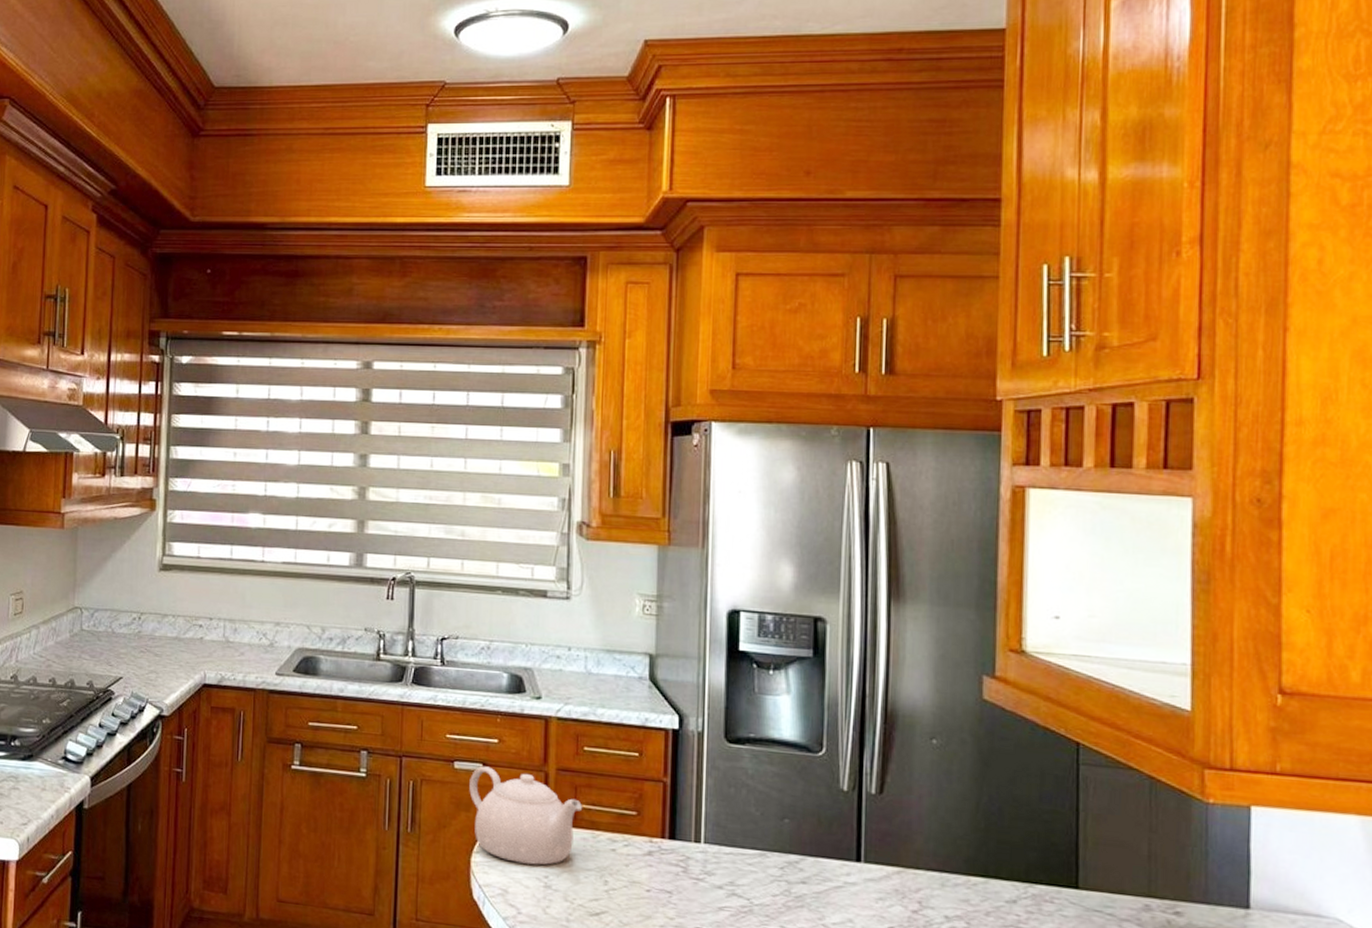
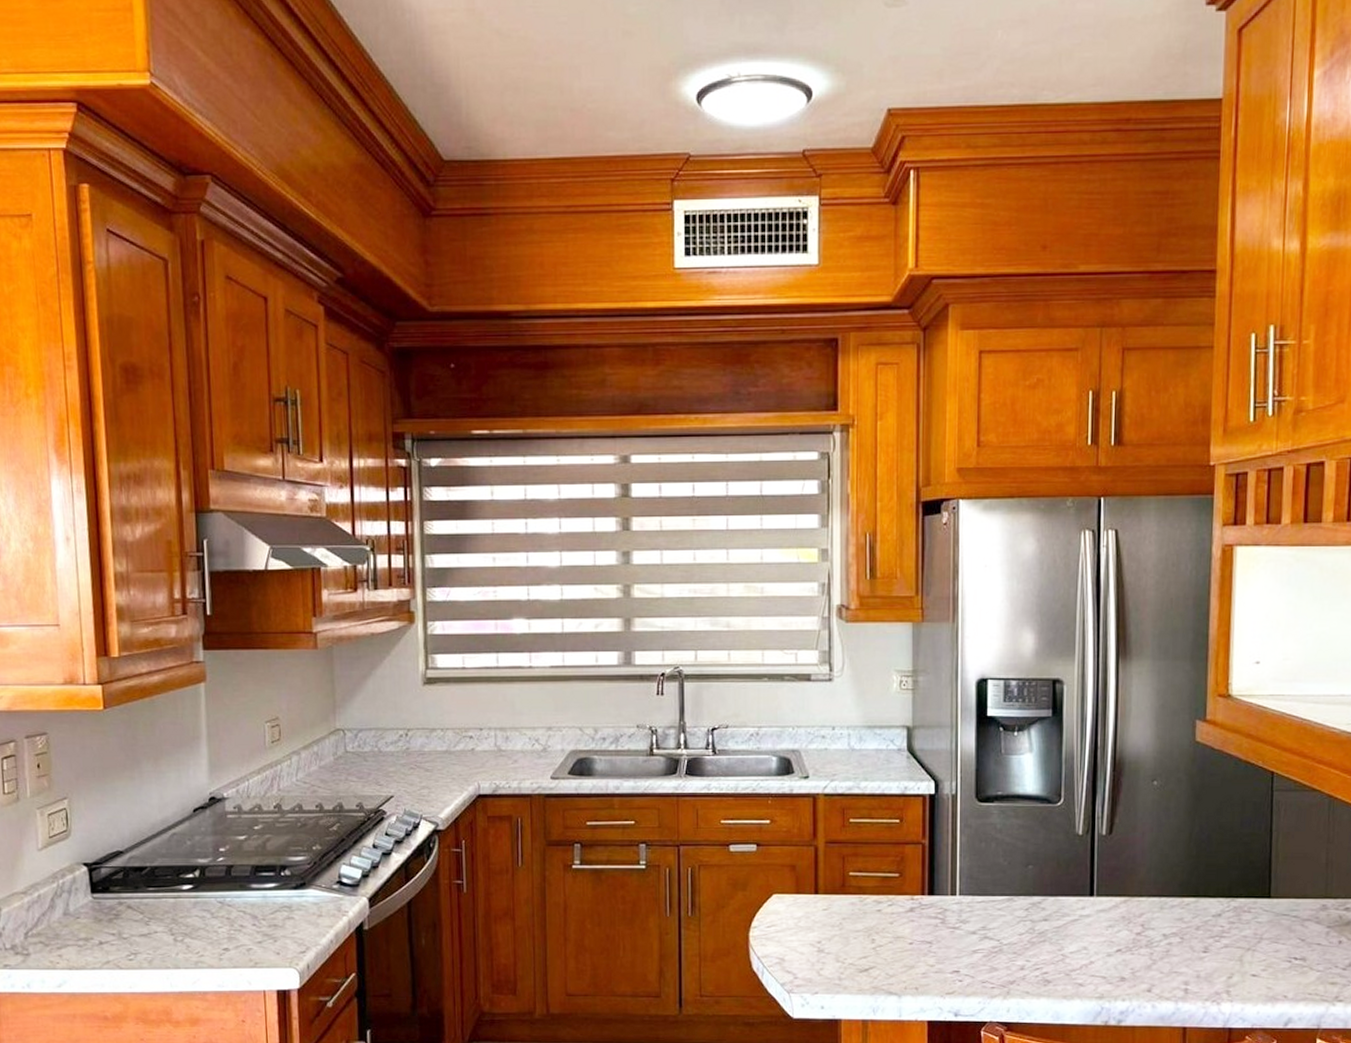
teapot: present [469,766,583,865] -> none [745,846,851,932]

